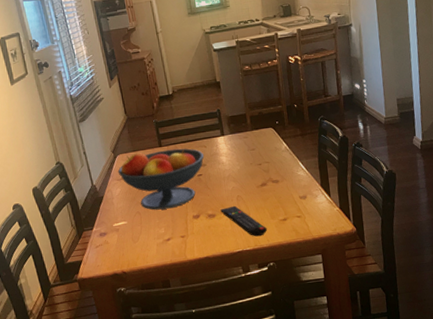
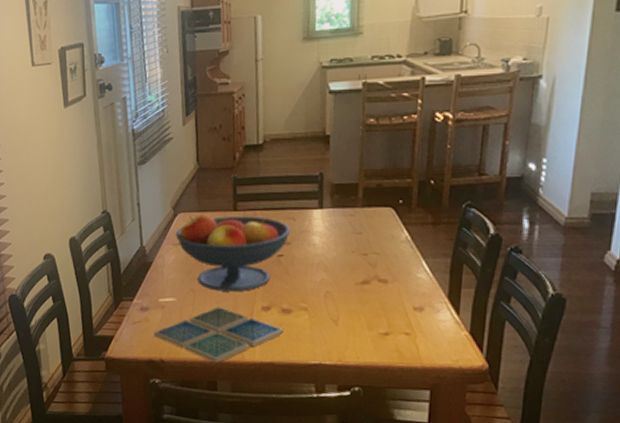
drink coaster: none [114,221,212,266] -> present [154,306,284,363]
remote control: present [220,205,268,237] -> none [300,303,360,350]

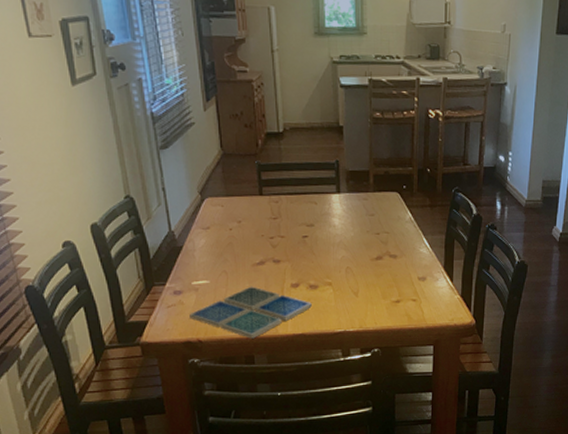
fruit bowl: present [175,213,291,292] -> none [204,198,313,272]

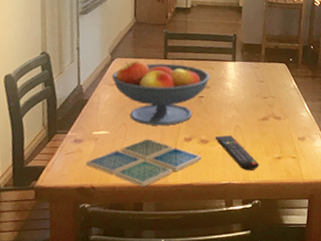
fruit bowl: none [204,198,313,272] -> present [111,59,210,126]
remote control: none [325,278,377,317] -> present [215,135,260,171]

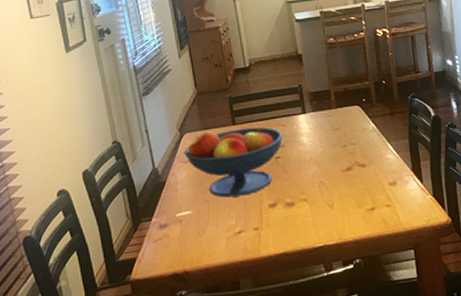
drink coaster: present [86,138,202,187] -> none [175,211,290,264]
remote control: present [215,135,260,171] -> none [300,192,354,229]

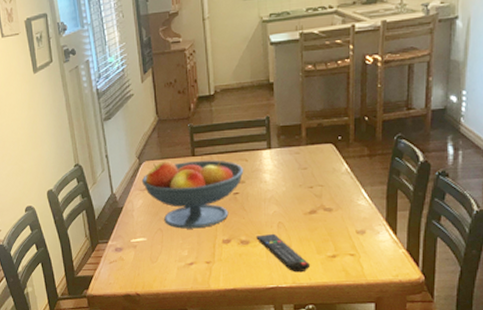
remote control: none [300,192,354,229] -> present [256,233,311,273]

